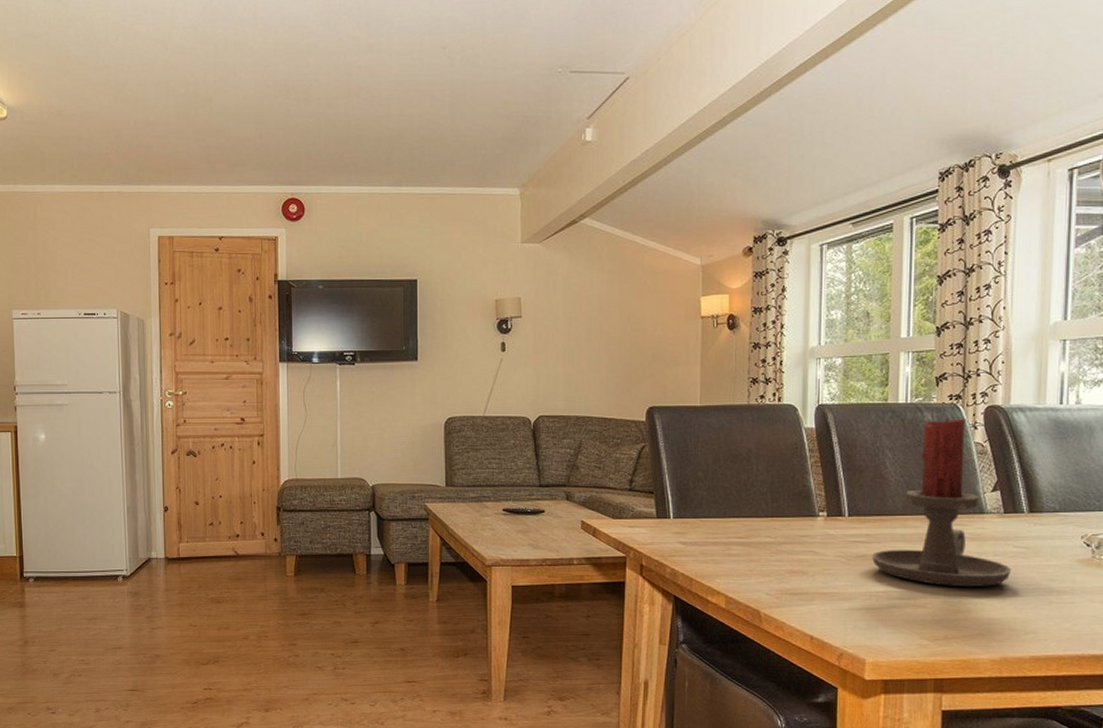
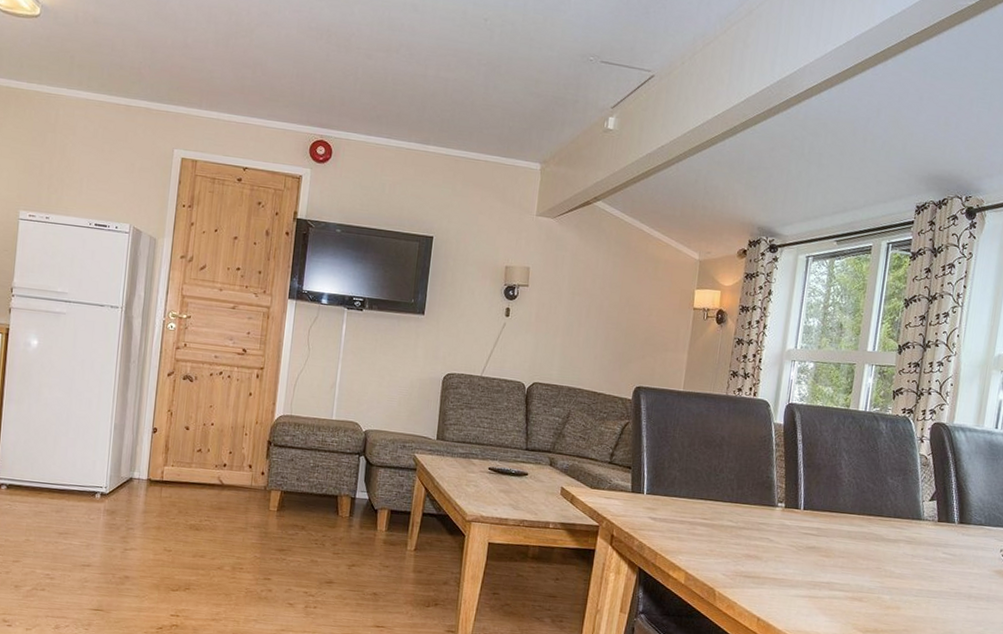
candle holder: present [871,417,1012,587] -> none [819,428,939,587]

